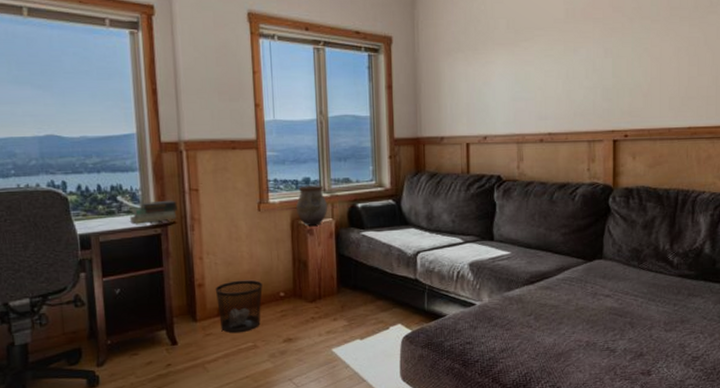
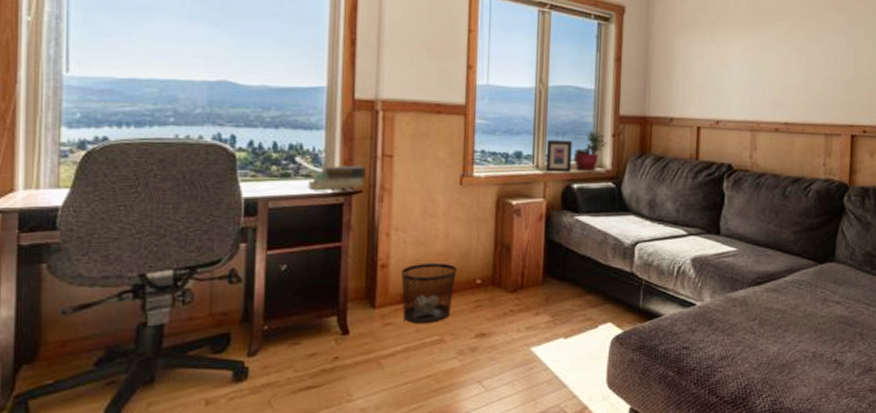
vase: present [296,185,327,226] -> none [504,160,539,205]
picture frame: none [330,165,354,195] -> present [545,140,572,173]
succulent plant: none [354,153,387,192] -> present [571,129,607,172]

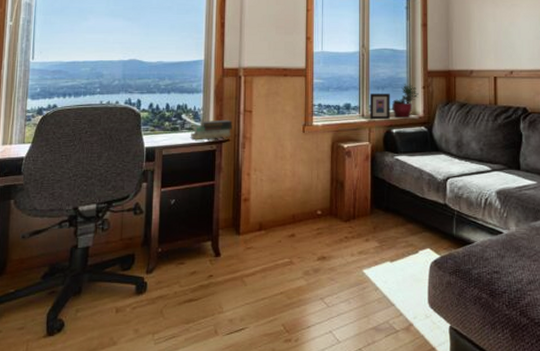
waste bin: present [400,263,457,323] -> none [258,197,302,247]

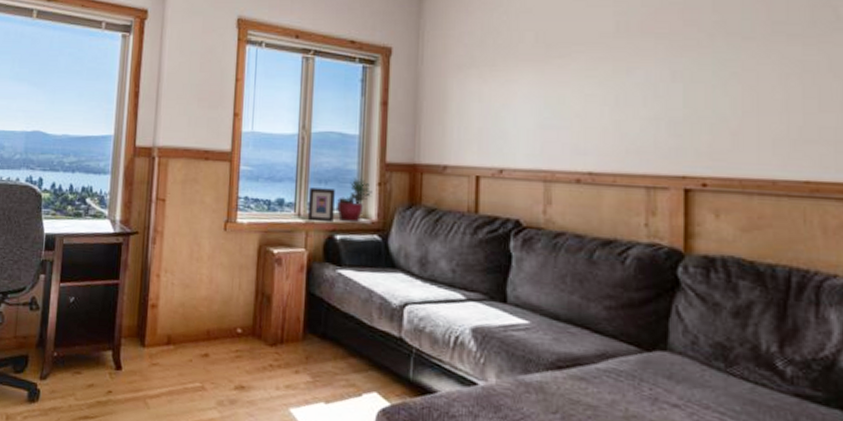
books: present [191,119,233,140] -> none [95,207,143,231]

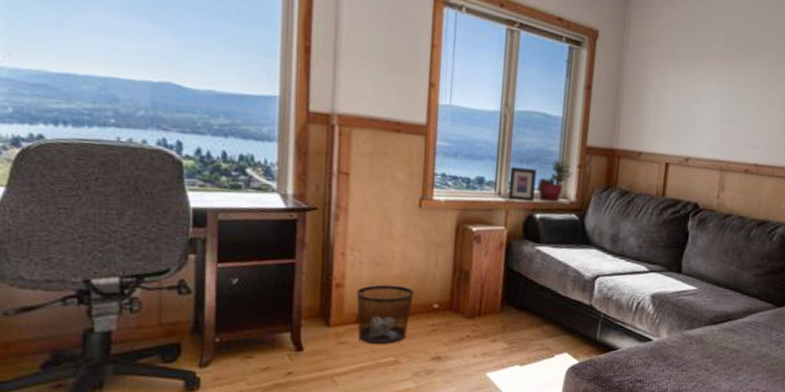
waste bin: none [168,306,219,369] -> present [356,284,414,344]

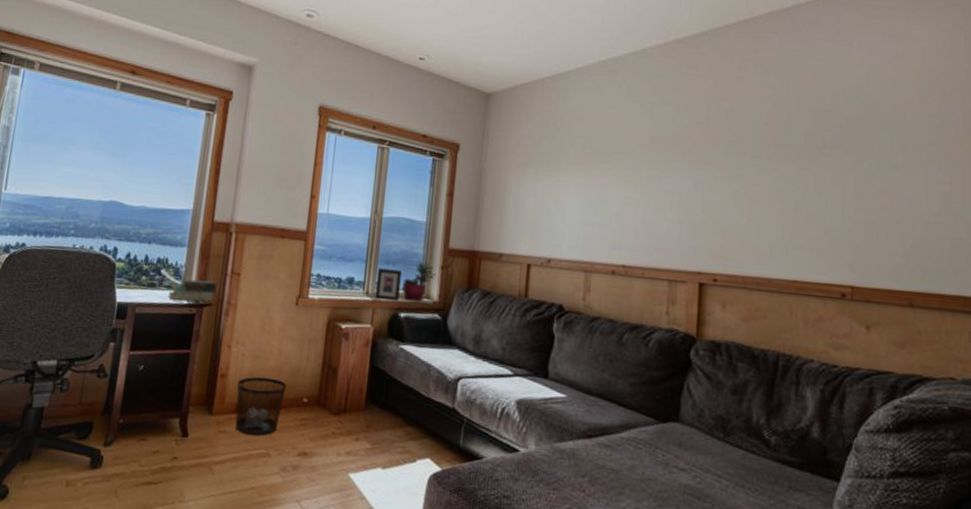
books: none [260,179,321,206] -> present [169,279,217,302]

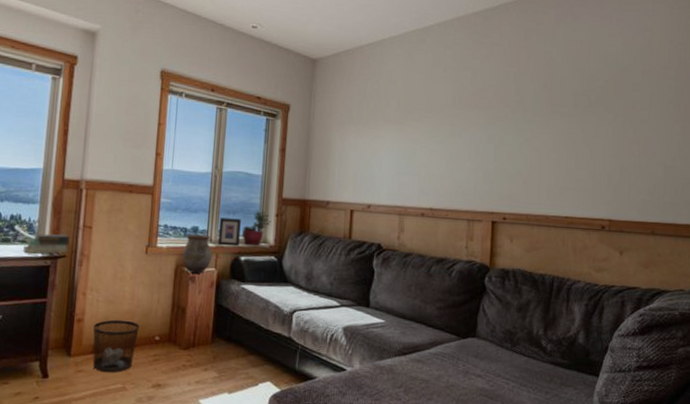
vase: none [335,285,368,330] -> present [182,234,212,274]

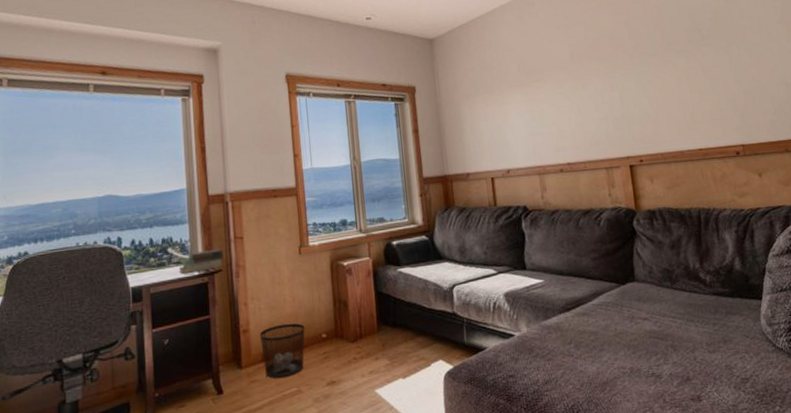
vase: present [182,234,212,274] -> none [335,226,364,266]
picture frame: present [217,217,241,247] -> none [365,205,389,234]
succulent plant: present [239,209,271,248] -> none [389,192,420,231]

